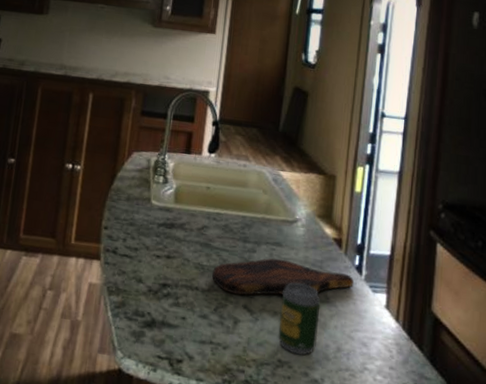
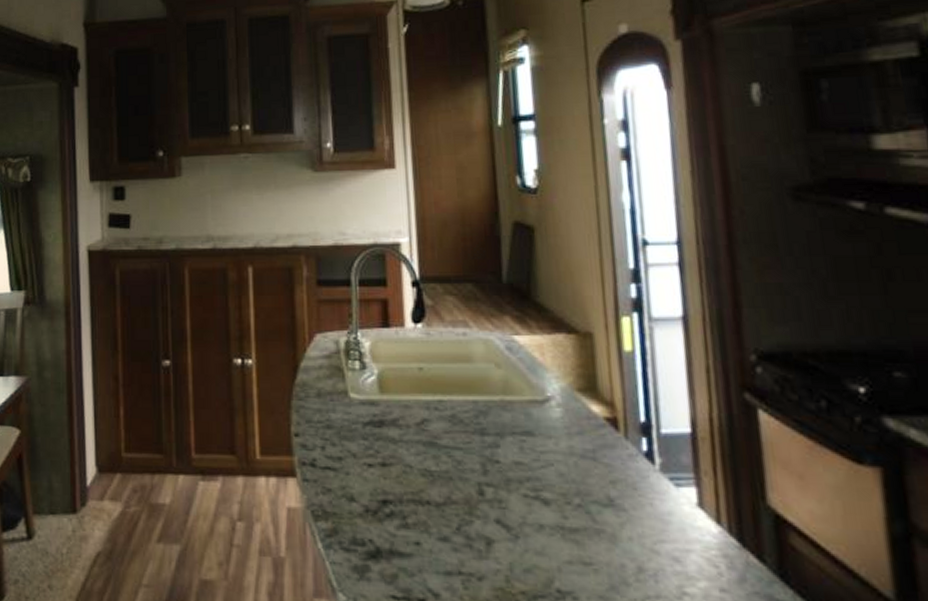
cutting board: present [212,258,354,295] -> none [446,452,645,507]
soda can: present [278,282,320,356] -> none [547,483,608,582]

